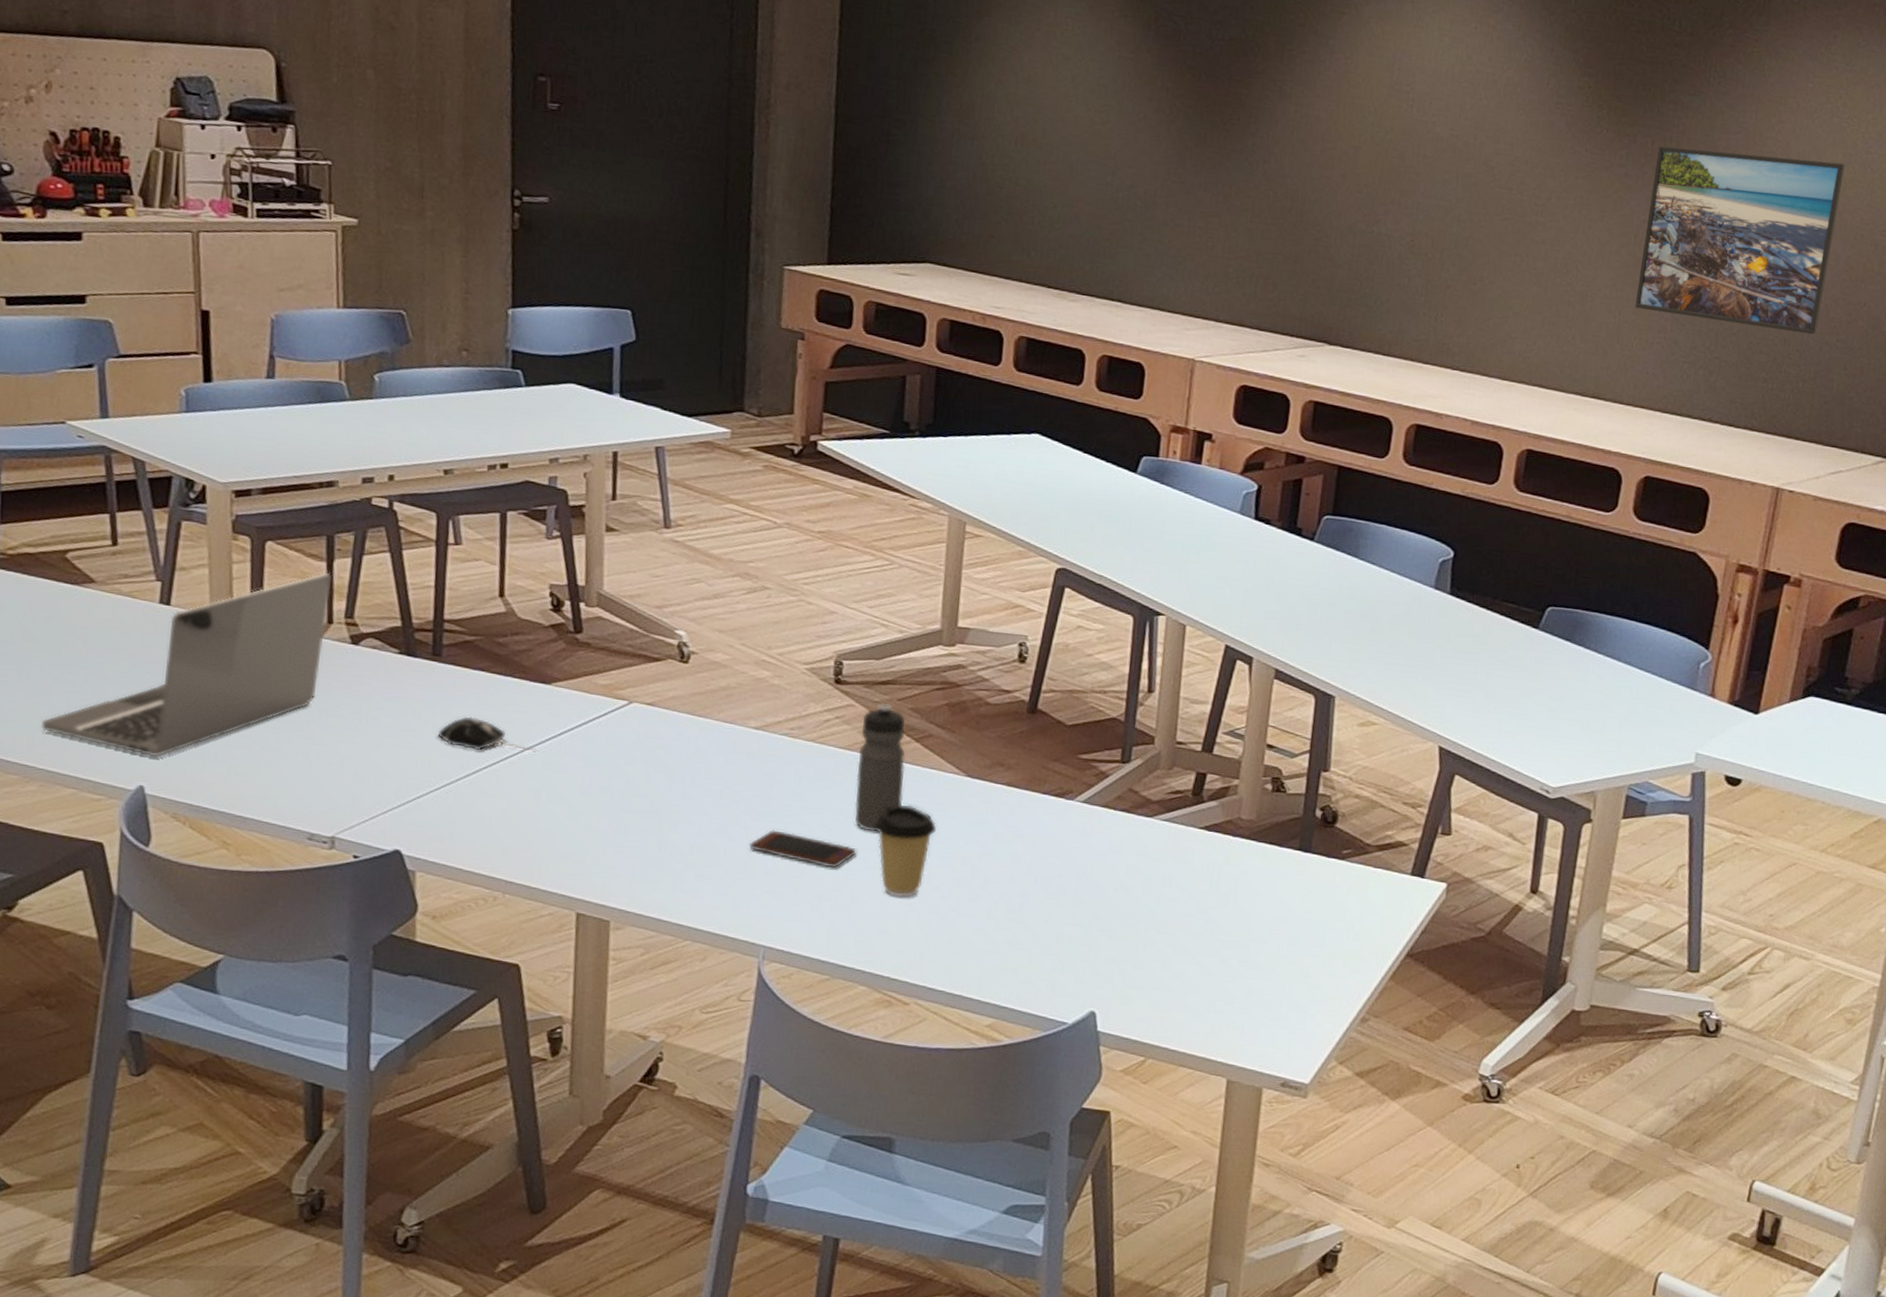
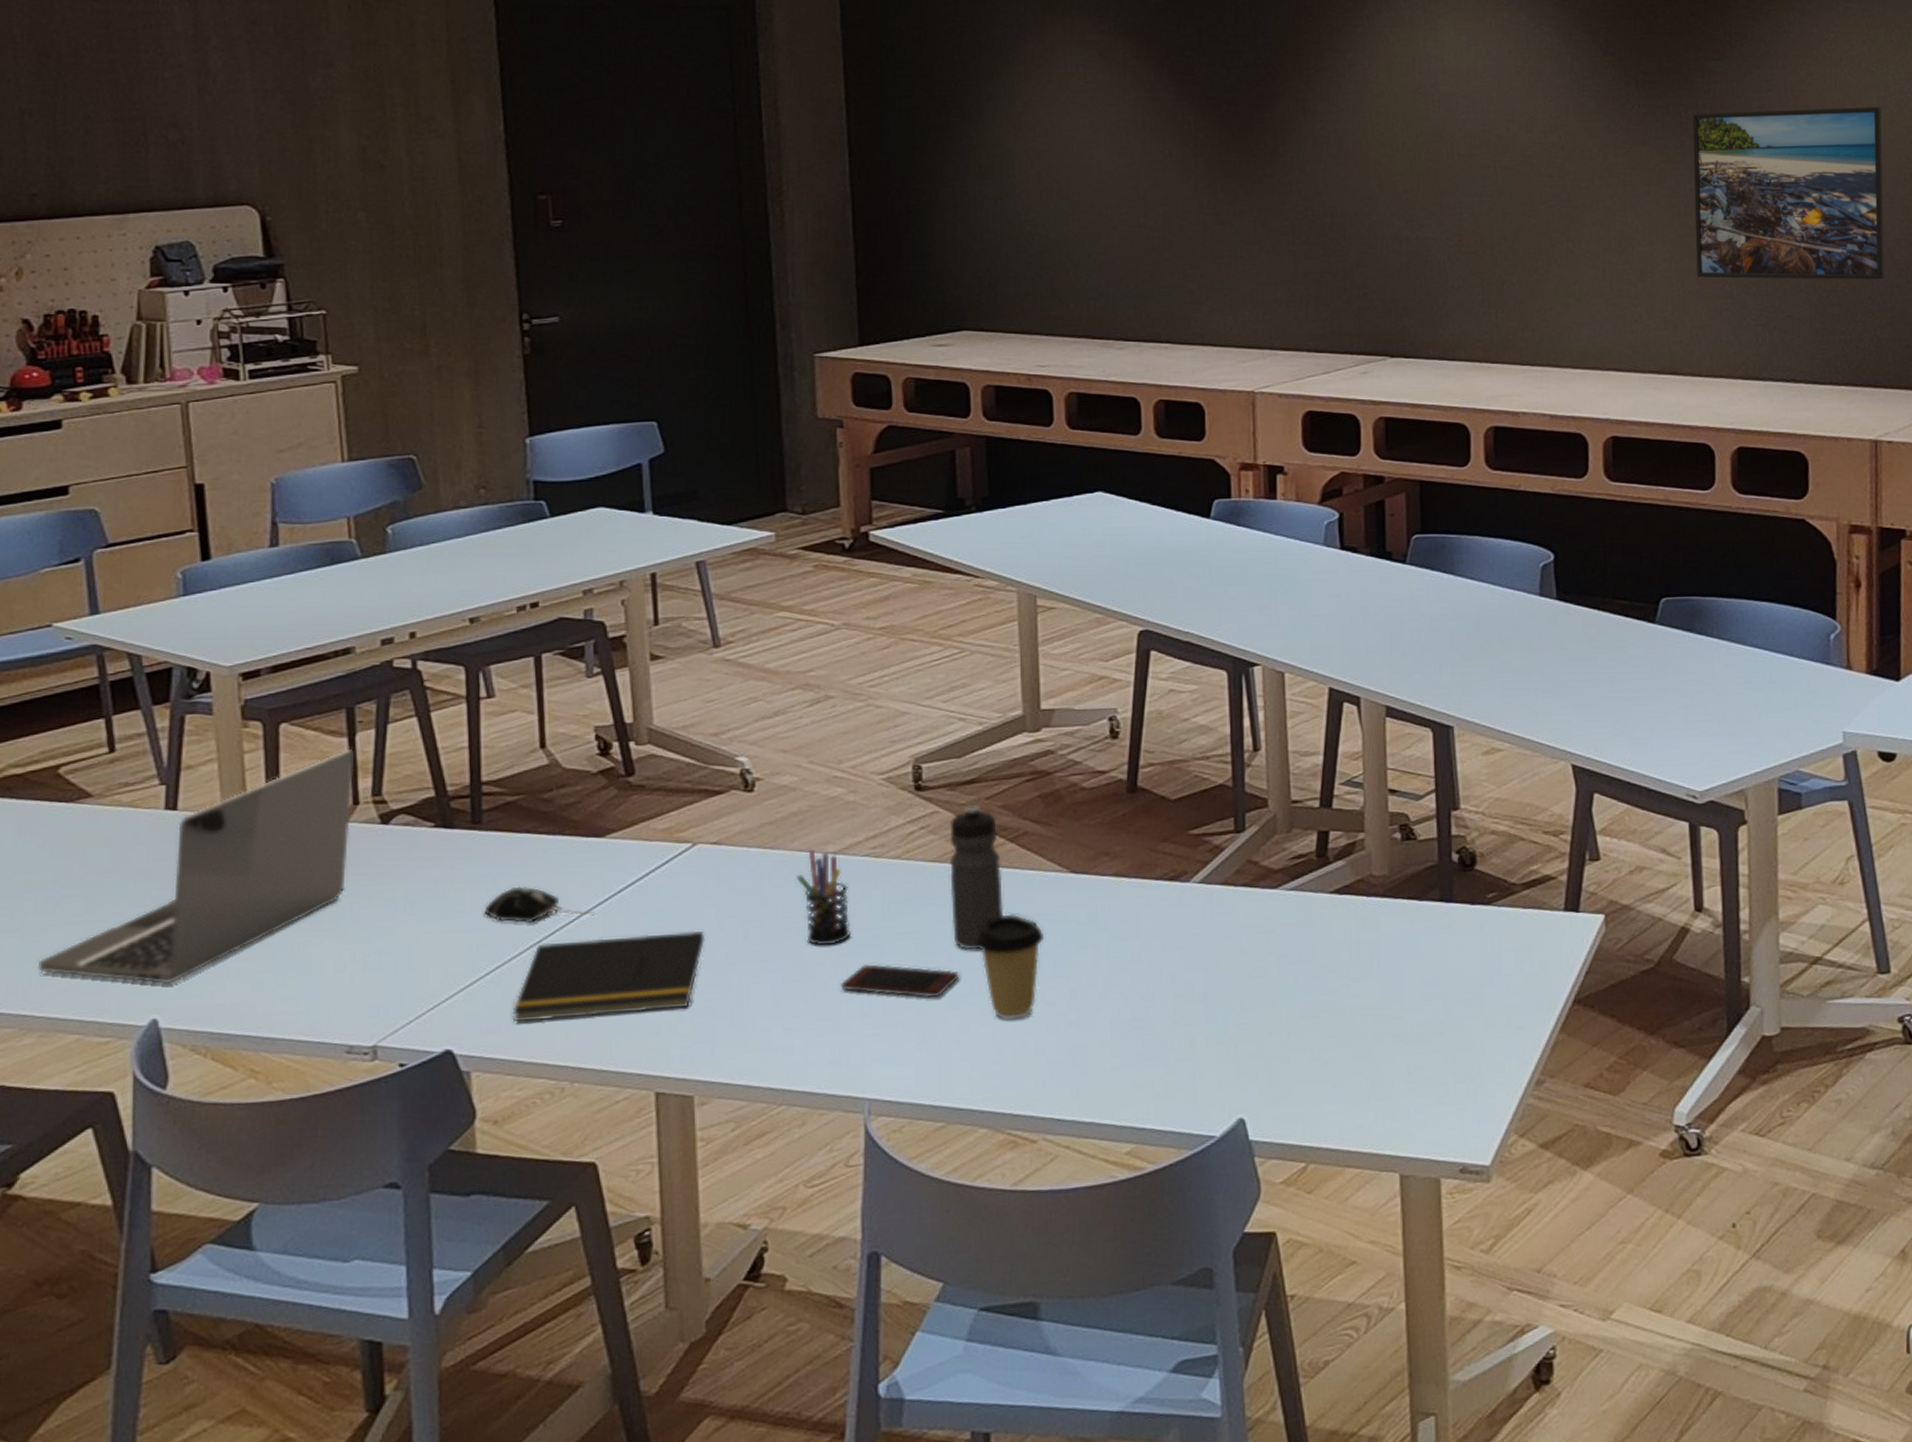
notepad: none [456,770,633,845] -> present [512,931,706,1023]
pen holder: none [719,722,766,809] -> present [797,849,850,946]

